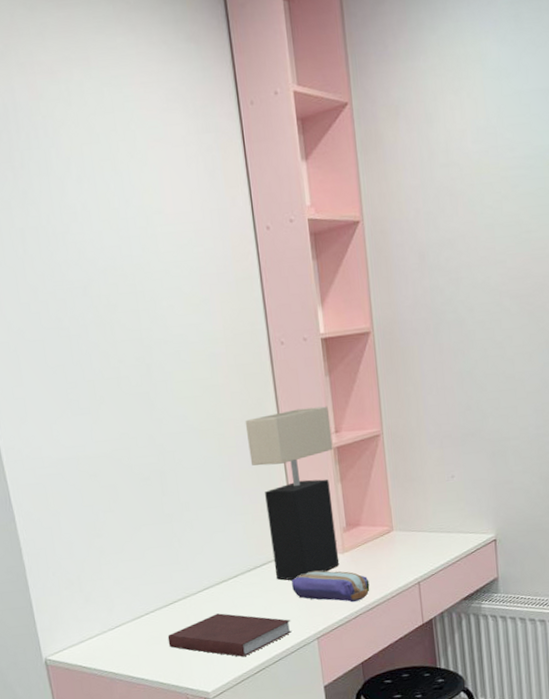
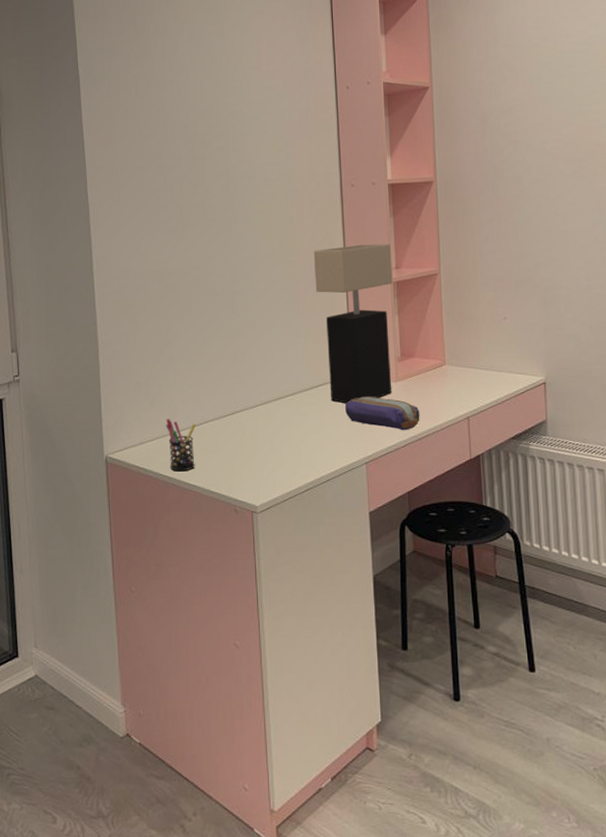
pen holder: none [104,614,141,667] -> present [166,419,196,472]
notebook: present [167,613,292,657] -> none [222,429,342,475]

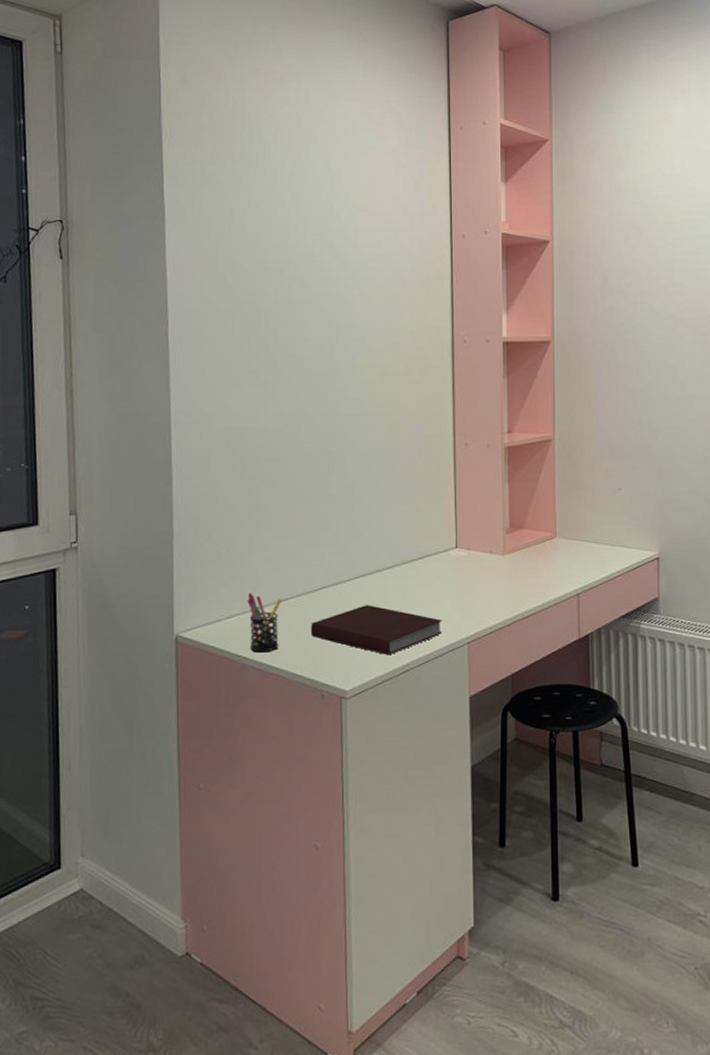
notebook: none [222,429,342,475] -> present [310,605,443,656]
table lamp: present [313,244,393,404] -> none [420,406,504,578]
pencil case: present [345,396,420,431] -> none [448,570,528,608]

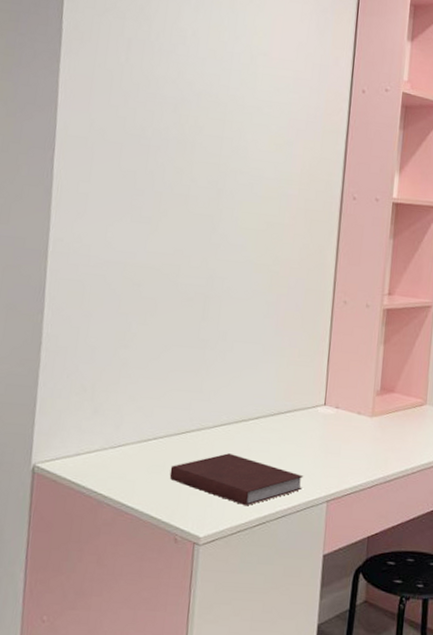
pen holder: present [247,593,281,653] -> none [108,430,143,491]

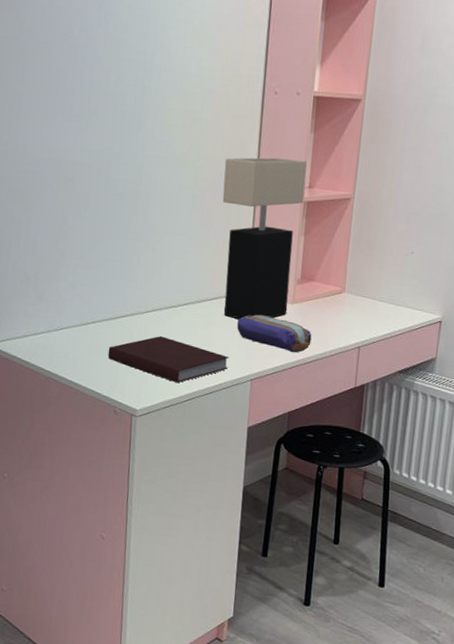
table lamp: none [298,263,386,435] -> present [222,157,307,320]
pencil case: none [312,429,393,471] -> present [237,314,312,353]

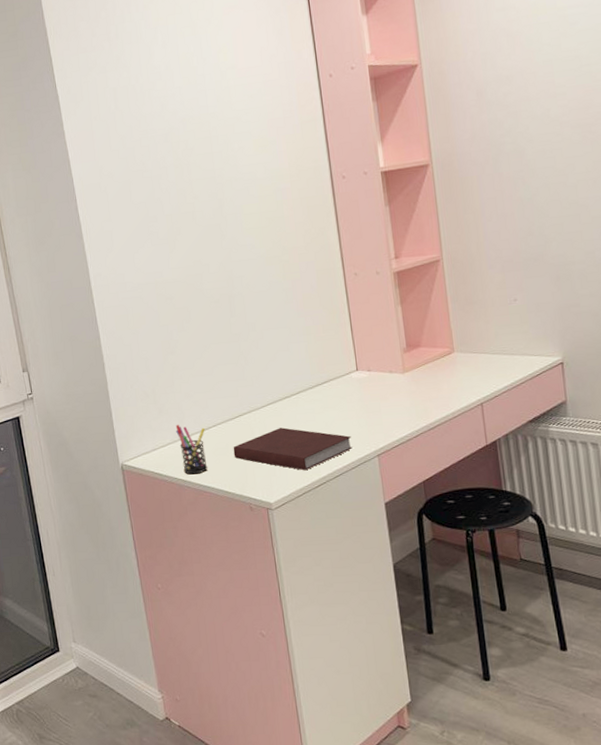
pen holder: none [52,314,83,369] -> present [175,425,208,475]
table lamp: present [222,157,307,320] -> none [308,234,400,399]
pencil case: present [237,314,312,353] -> none [352,389,431,422]

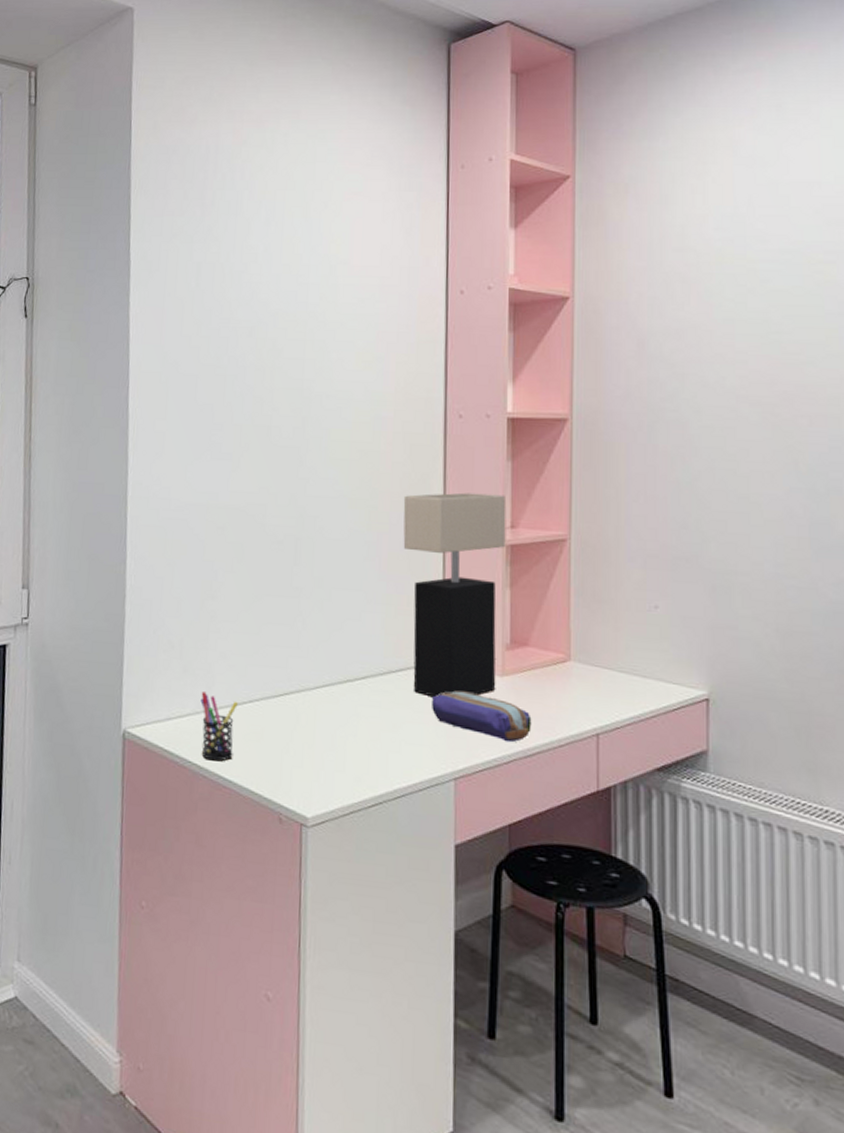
notebook: present [233,427,353,471] -> none [269,719,424,783]
table lamp: none [308,234,400,399] -> present [403,492,506,698]
pencil case: none [352,389,431,422] -> present [432,690,532,743]

